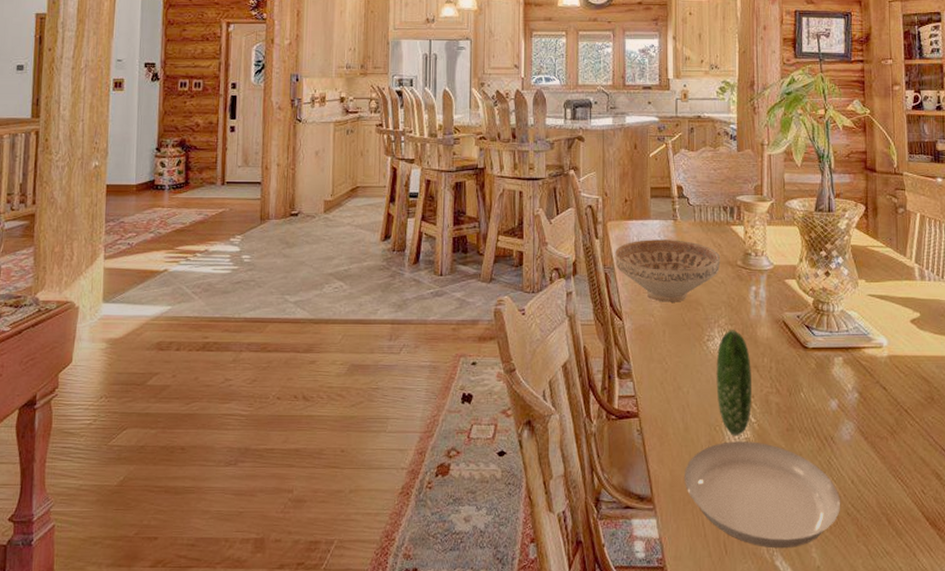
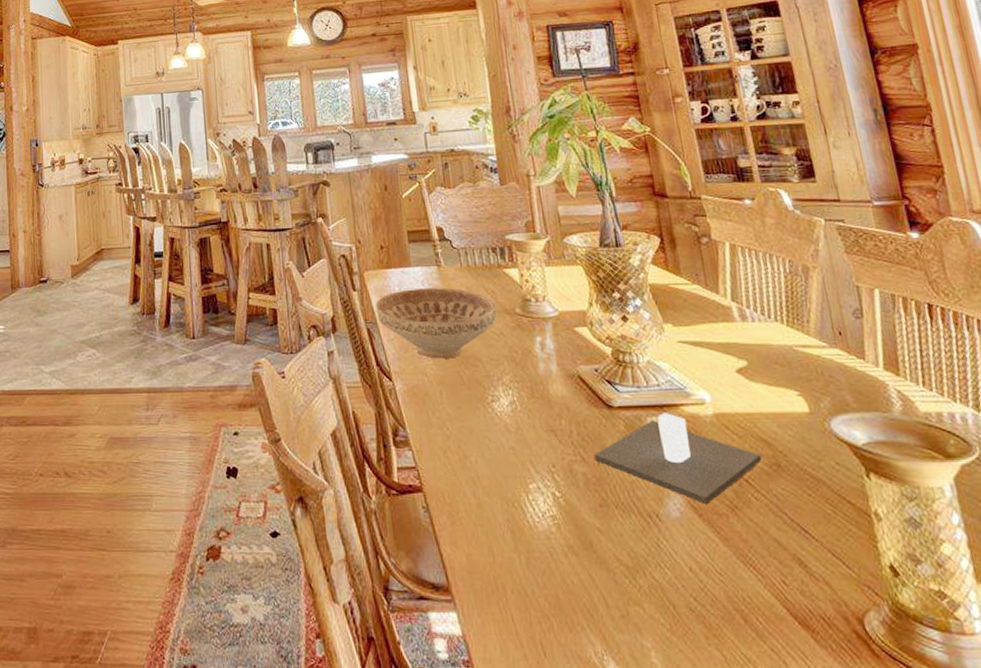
plate: present [683,330,841,549] -> none [483,388,680,652]
candle: none [788,354,920,429] -> present [594,413,762,504]

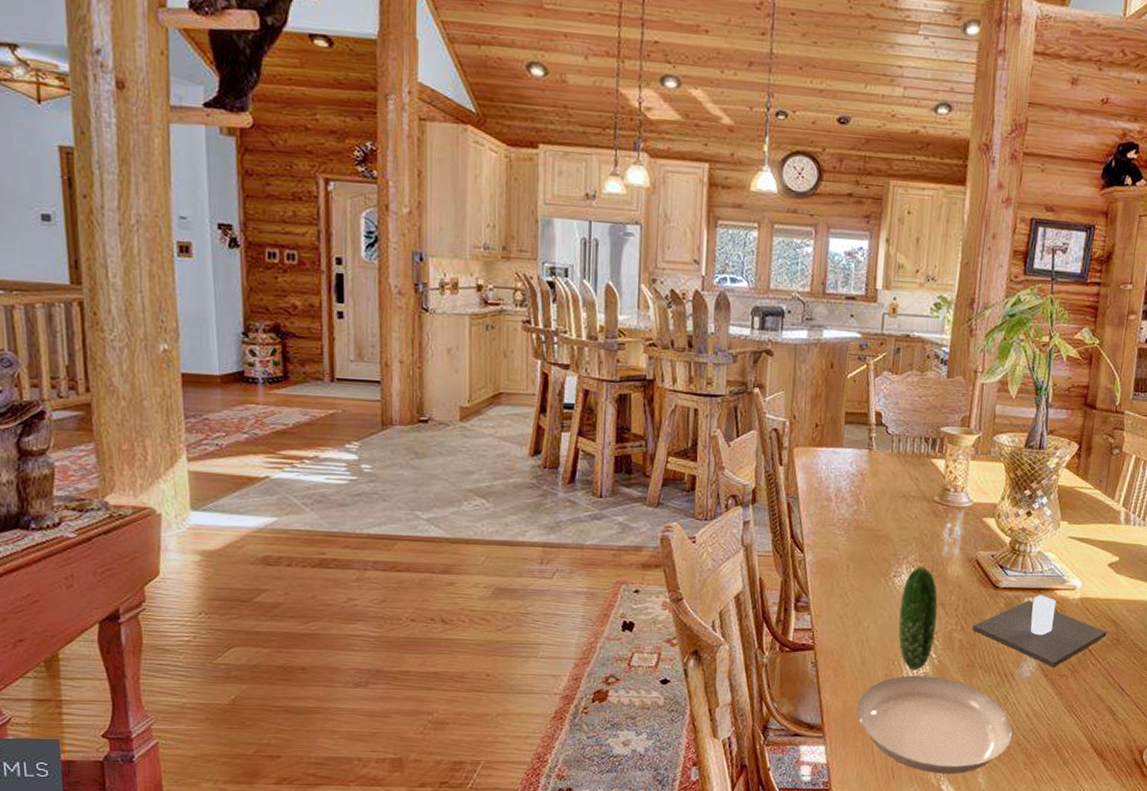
decorative bowl: present [376,288,497,359] -> none [800,469,917,537]
plate: none [483,388,680,652] -> present [856,567,1013,774]

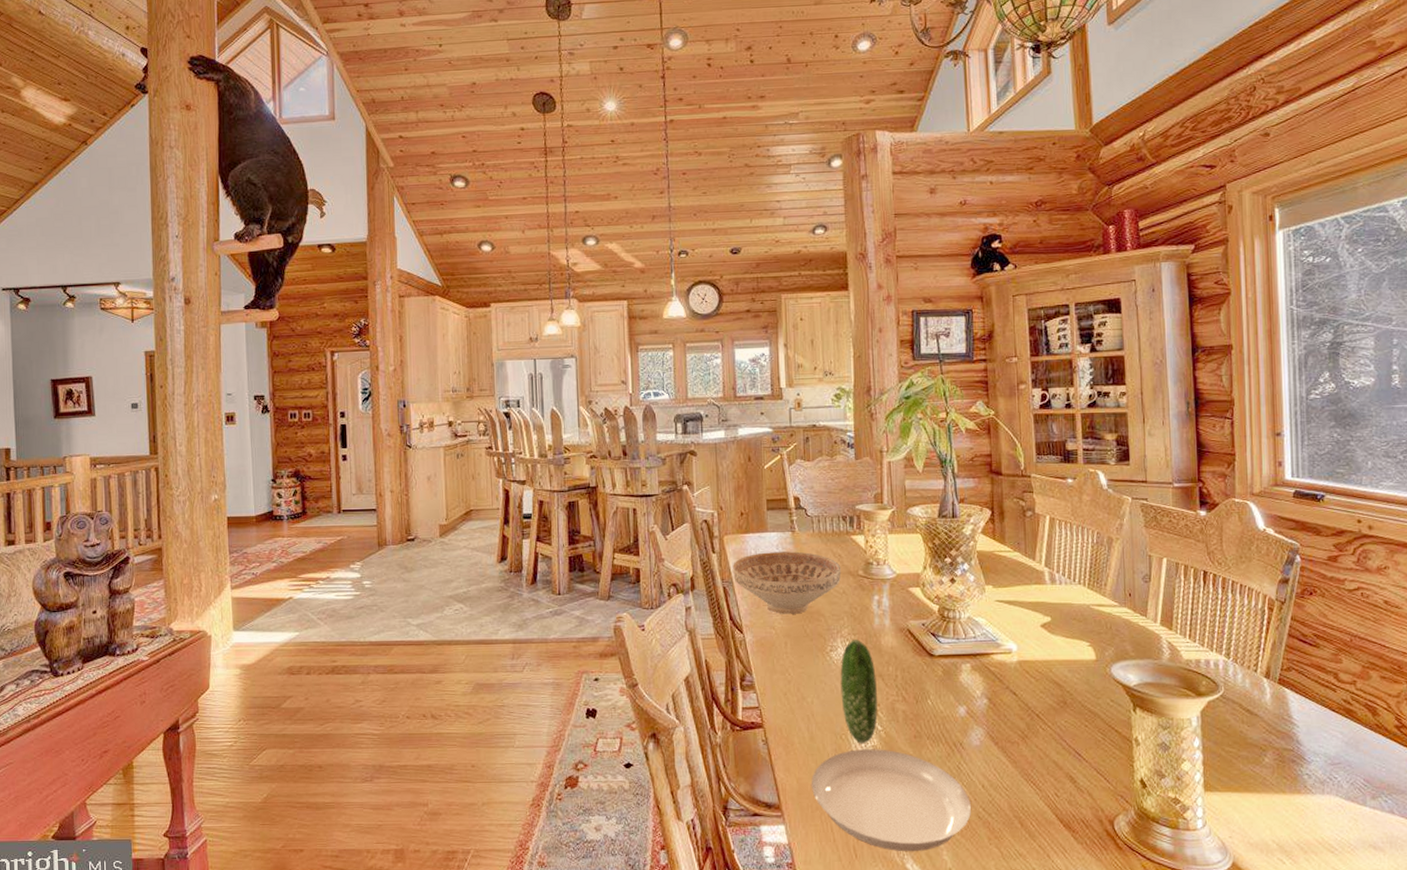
decorative bowl: none [800,469,917,537] -> present [733,551,842,614]
candle: present [973,595,1107,667] -> none [914,660,1052,734]

